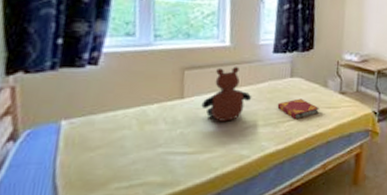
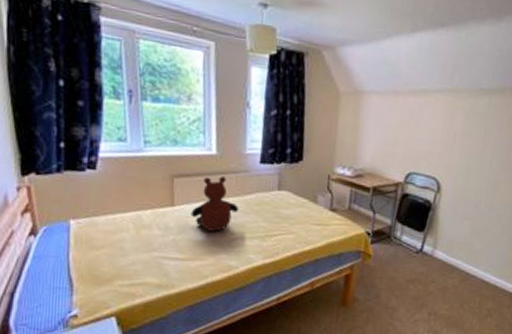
hardback book: present [277,98,320,120] -> none [264,213,309,235]

